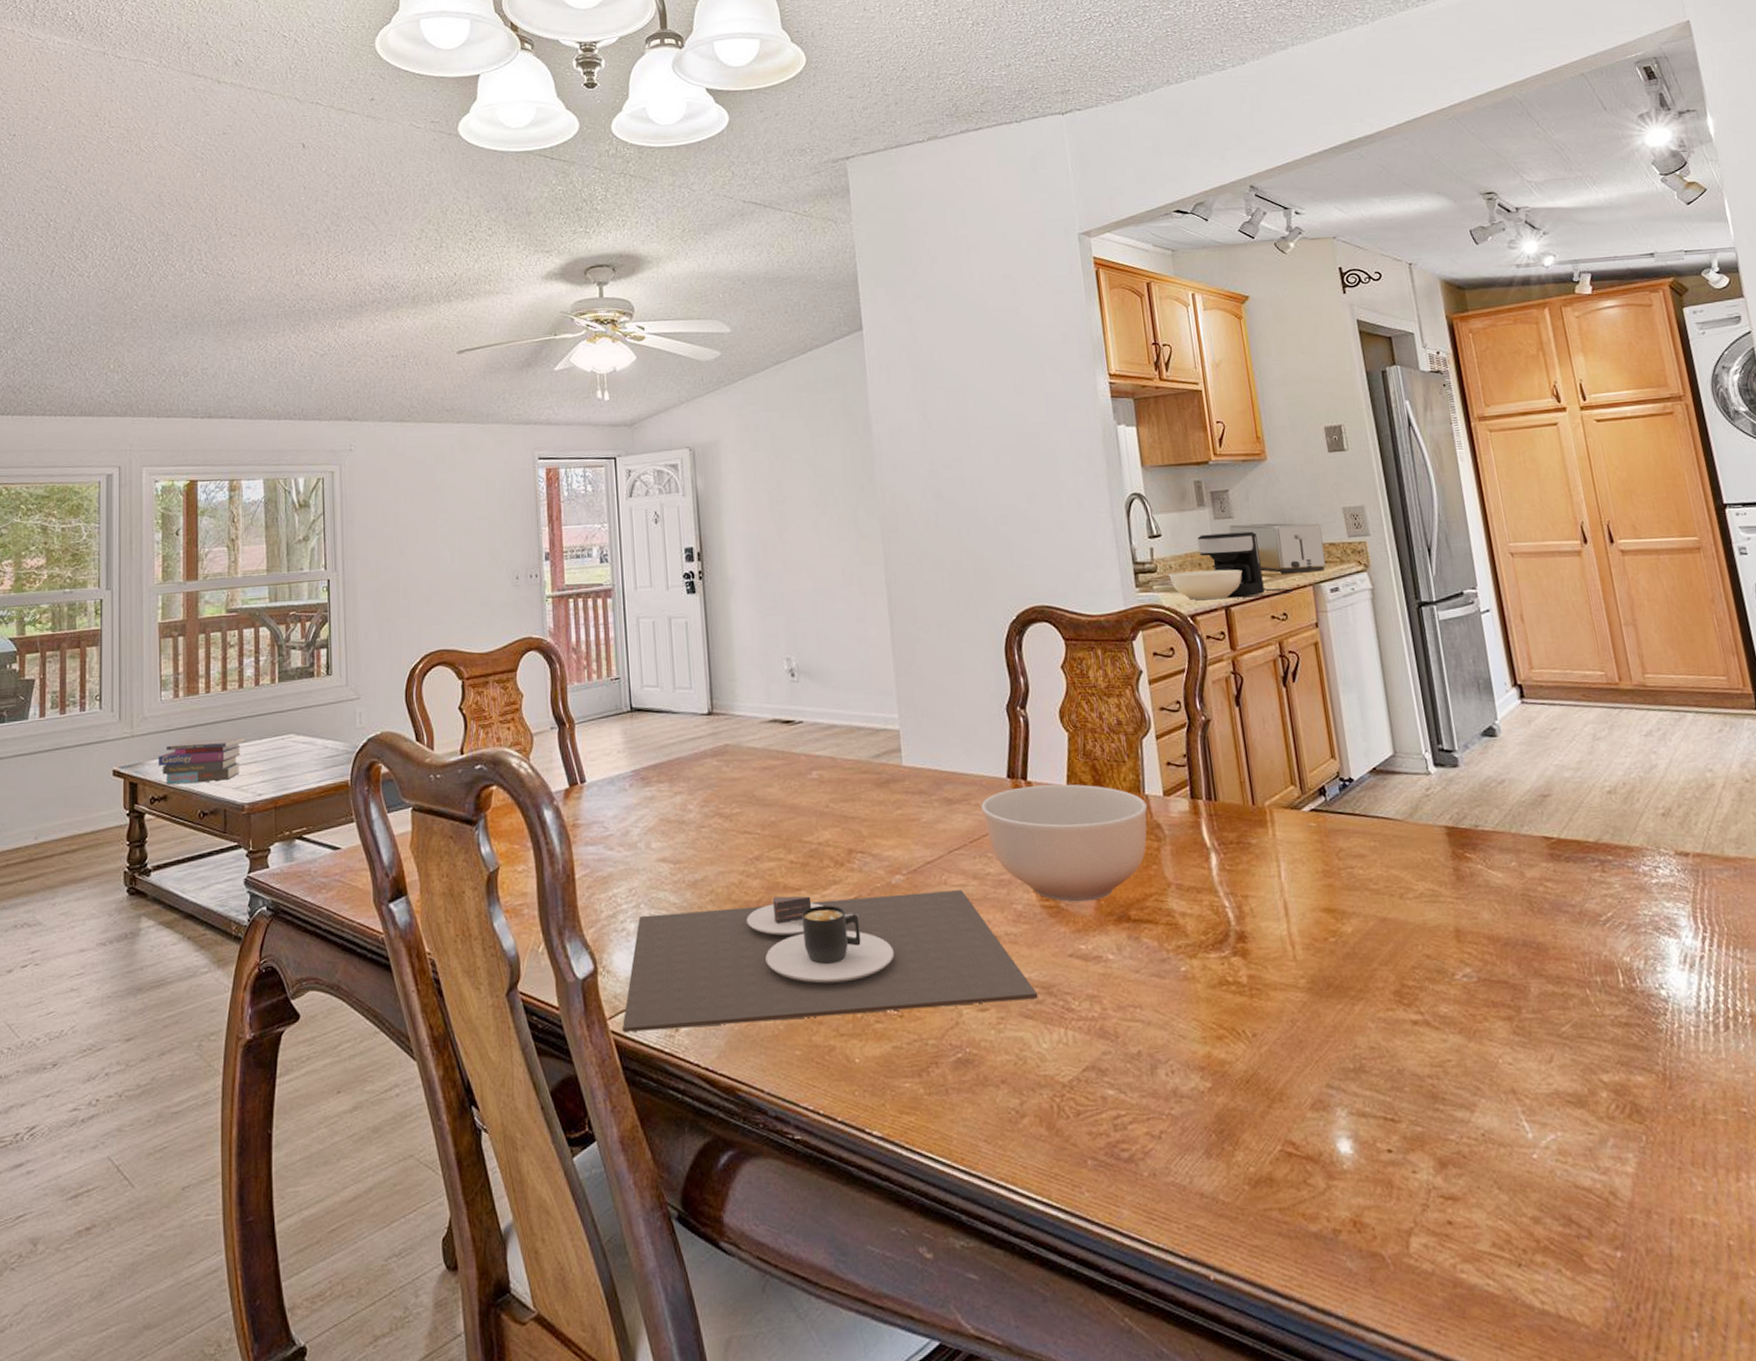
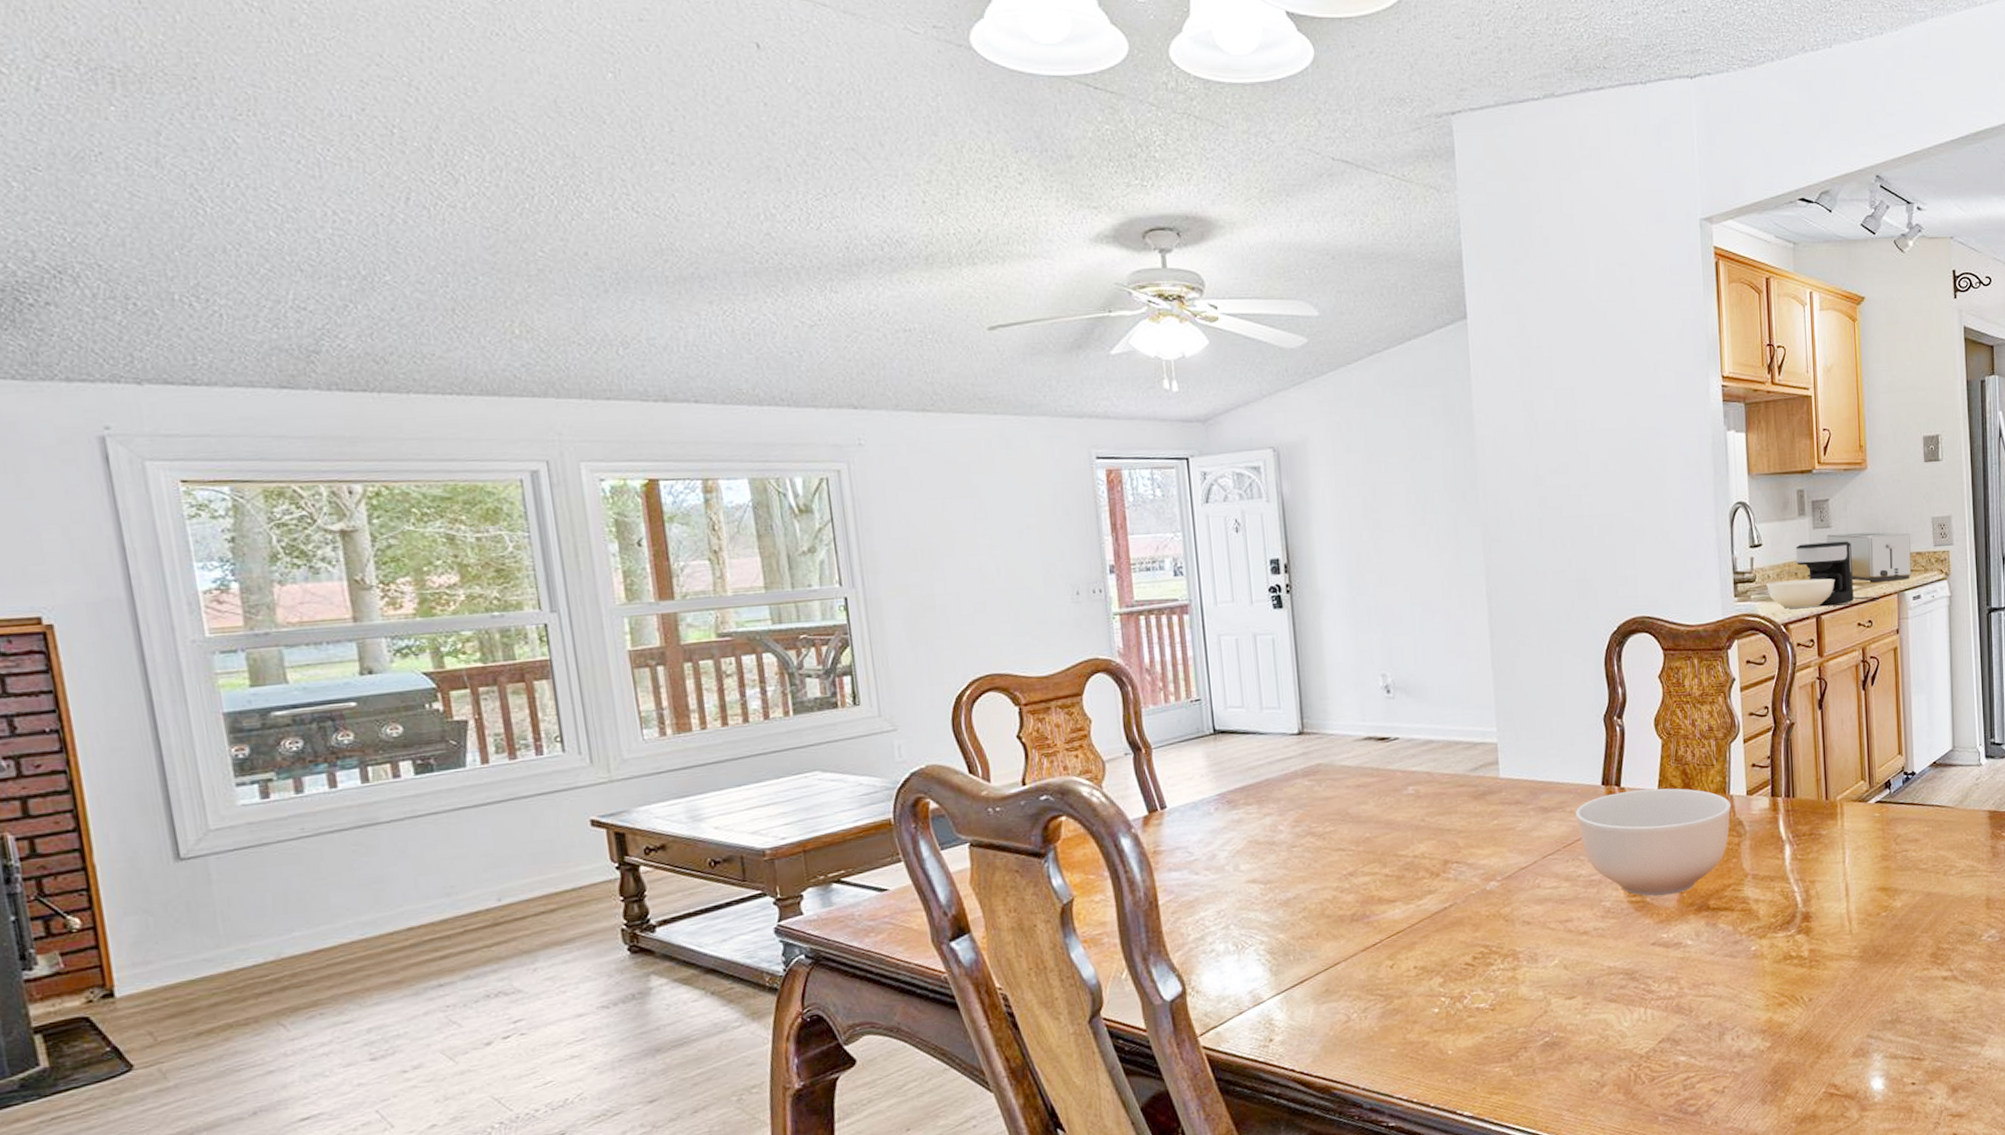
books: present [158,737,245,785] -> none [648,777,759,834]
place setting: present [623,890,1038,1032] -> none [1214,892,1622,1047]

